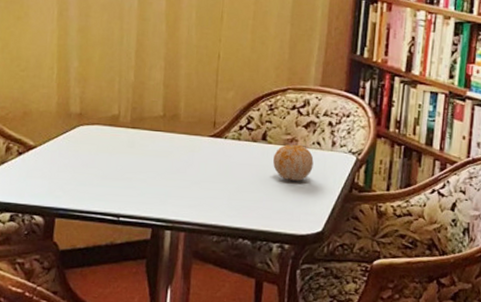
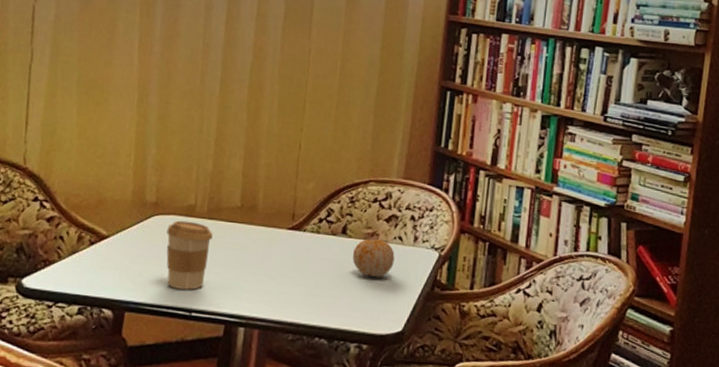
coffee cup: none [92,130,137,196] -> present [166,220,213,290]

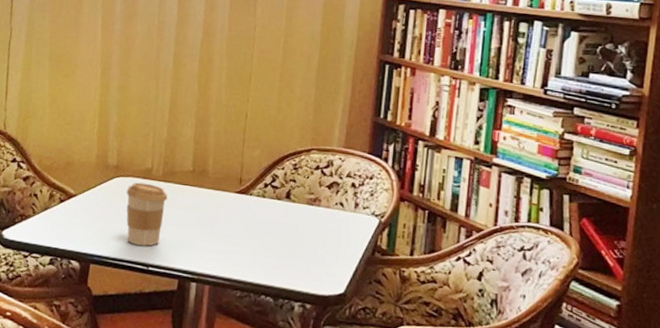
fruit: present [352,238,395,277] -> none [296,204,337,241]

